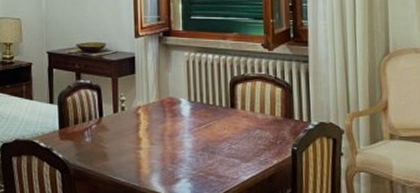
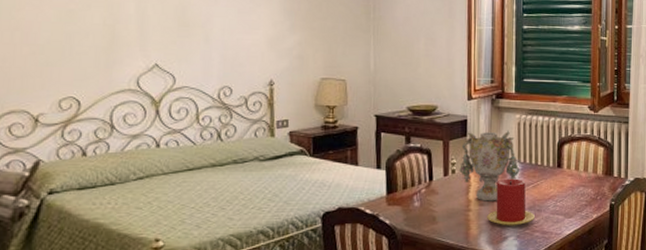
vase: none [129,68,191,141] -> present [459,130,520,201]
candle: none [158,117,208,168] -> present [487,178,535,226]

